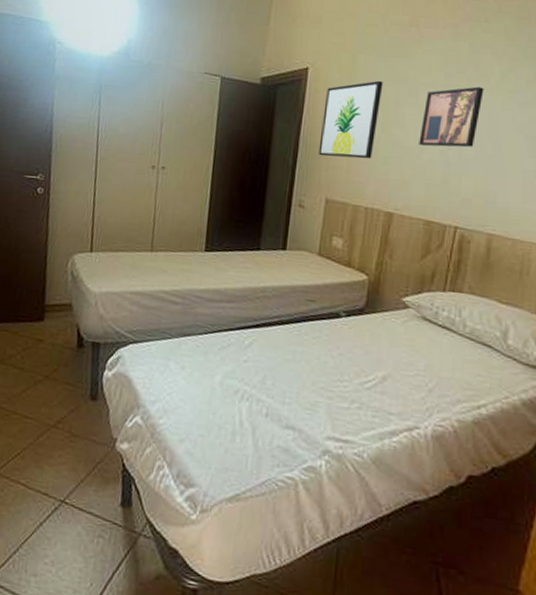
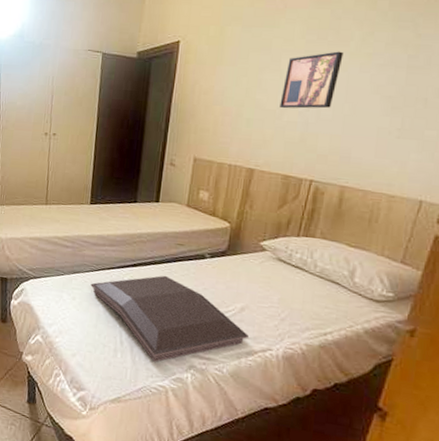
serving tray: none [204,337,392,447] -> present [90,275,249,362]
wall art: present [318,80,384,160] -> none [188,49,248,122]

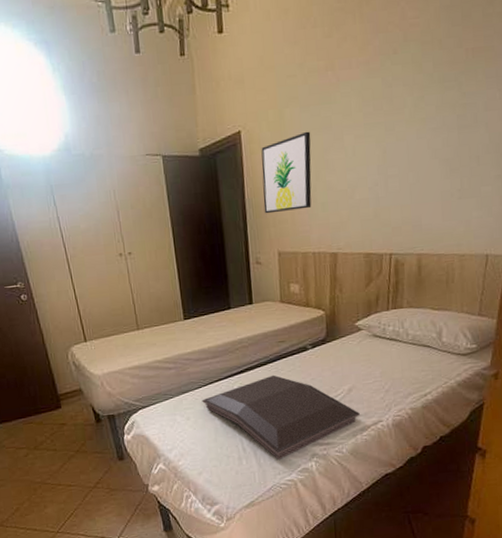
wall art: none [188,49,248,122] -> present [261,131,312,214]
wall art: present [279,51,344,109] -> none [349,120,400,187]

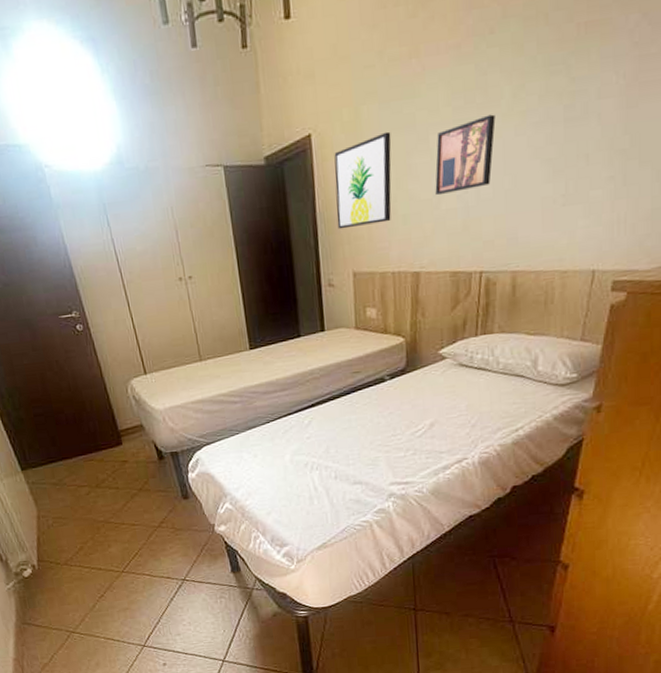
serving tray: present [202,375,360,460] -> none [270,408,442,499]
wall art: none [349,120,400,187] -> present [435,114,496,196]

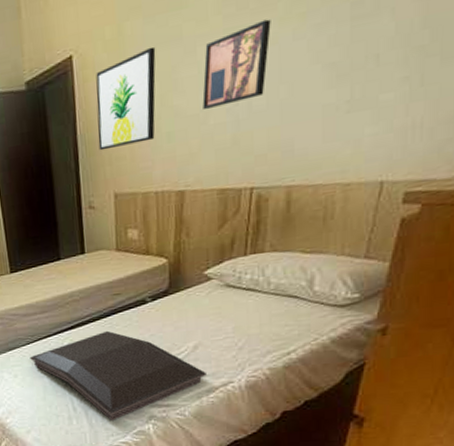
serving tray: none [270,408,442,499] -> present [30,330,206,421]

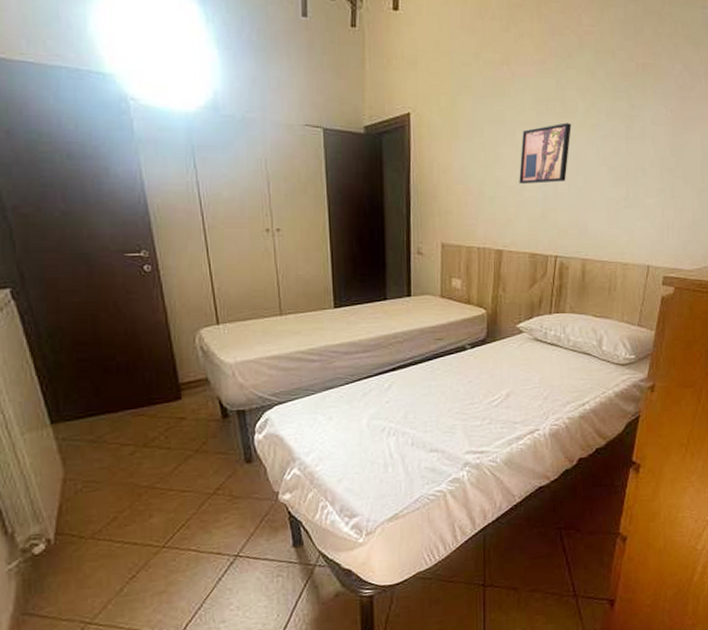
serving tray: present [30,330,206,421] -> none [347,374,516,468]
wall art: present [96,46,156,151] -> none [429,122,483,203]

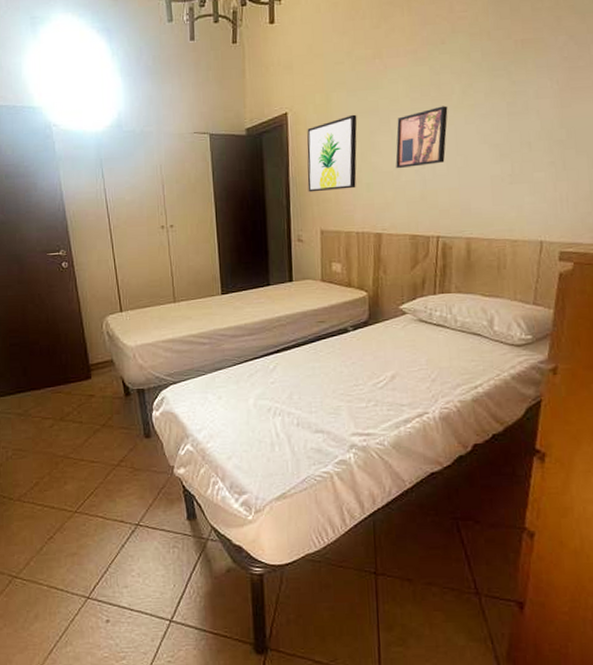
wall art: none [429,122,483,203] -> present [307,114,357,193]

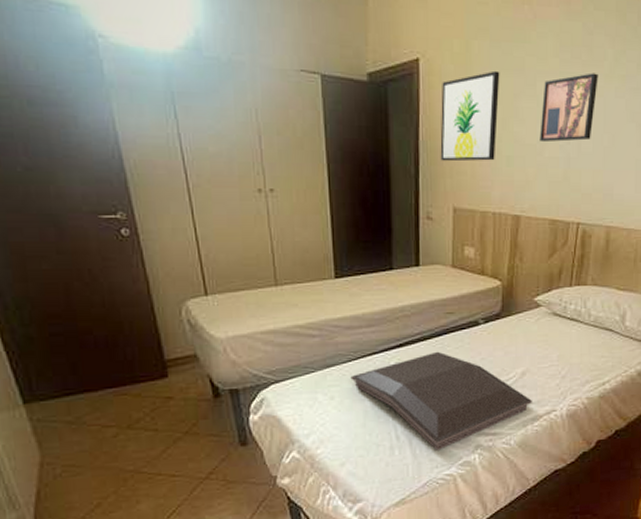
serving tray: none [235,356,403,448] -> present [350,351,532,450]

